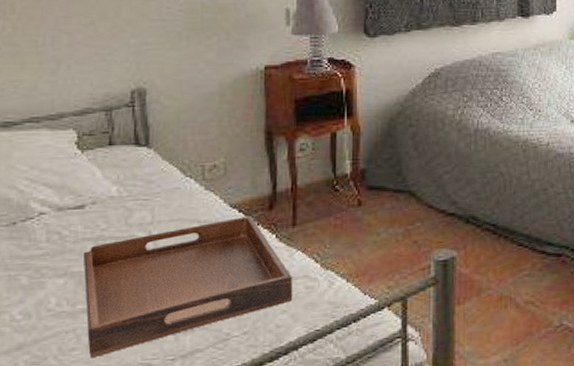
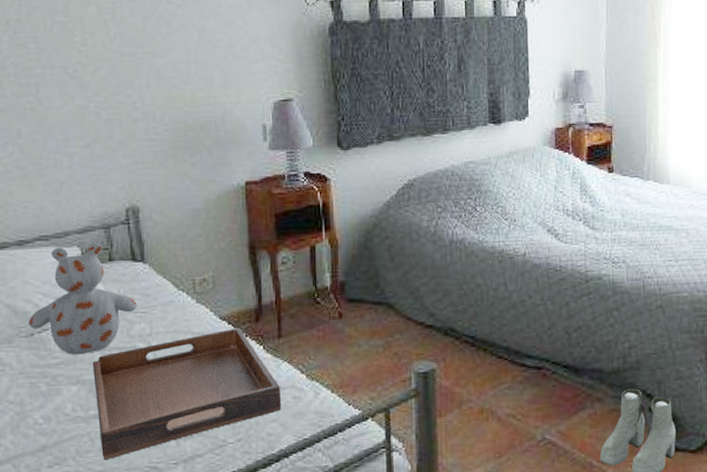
stuffed bear: none [11,125,138,246] -> present [29,242,137,355]

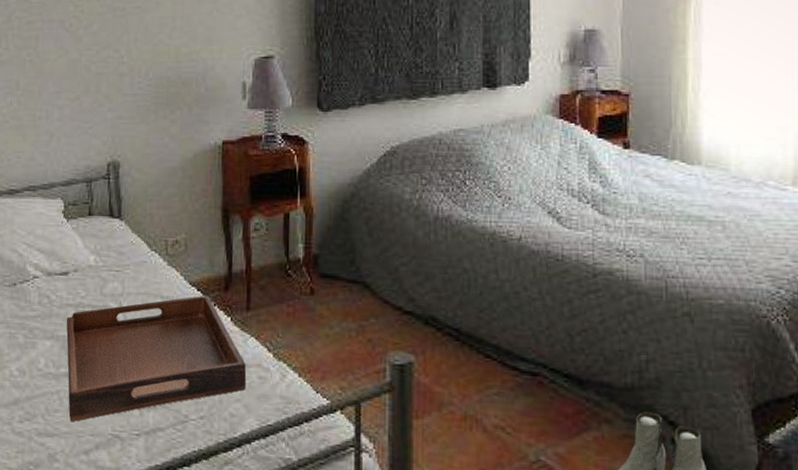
stuffed bear: present [29,242,137,355] -> none [12,196,112,310]

